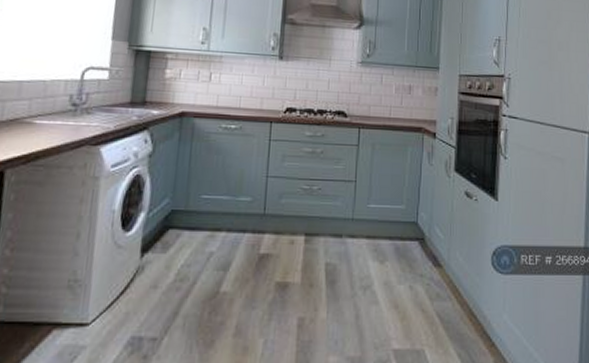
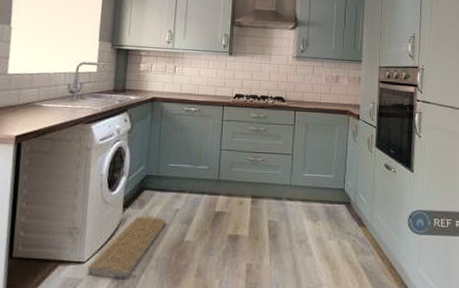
woven basket: none [92,261,198,341] -> present [87,215,167,277]

